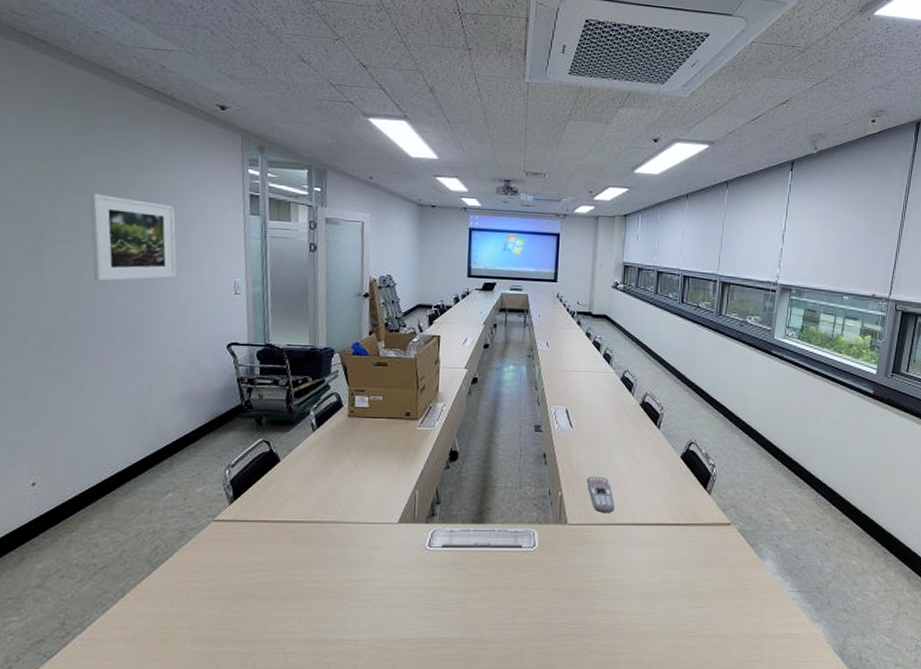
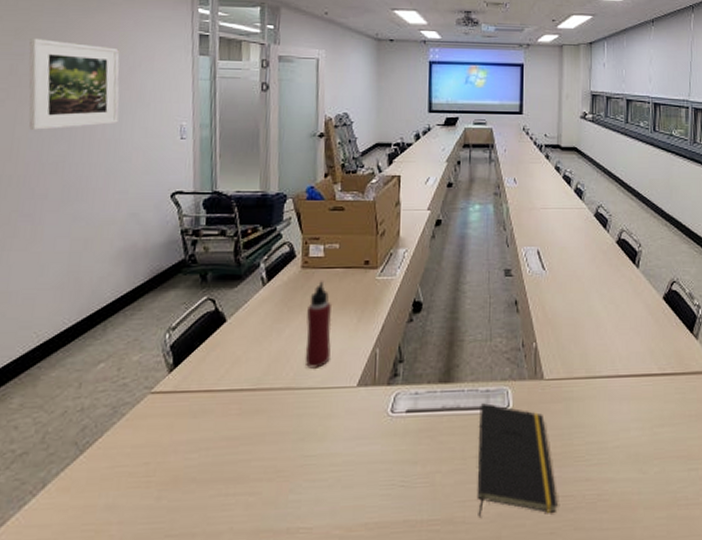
water bottle: none [351,429,376,506] -> present [305,281,332,368]
notepad: none [503,542,575,638] -> present [477,403,558,517]
remote control: present [586,476,615,513] -> none [562,323,595,365]

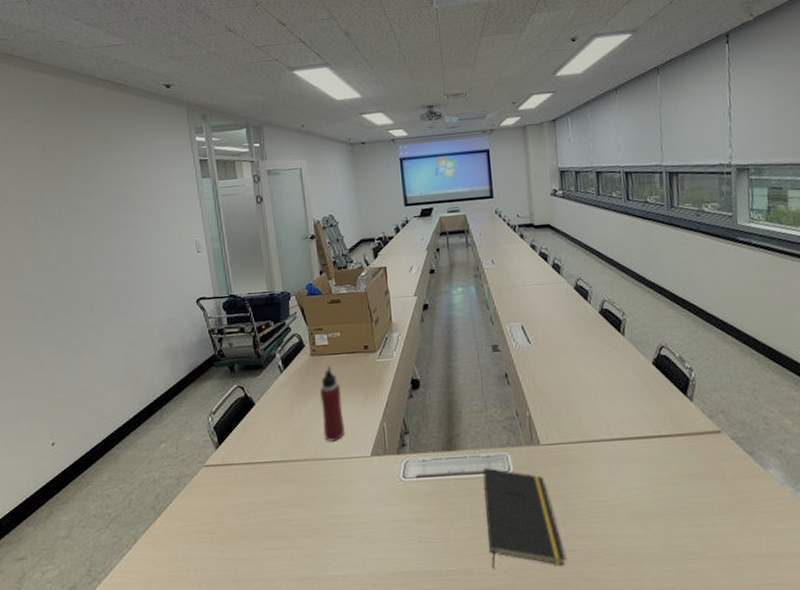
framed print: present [28,37,120,130] -> none [71,179,147,257]

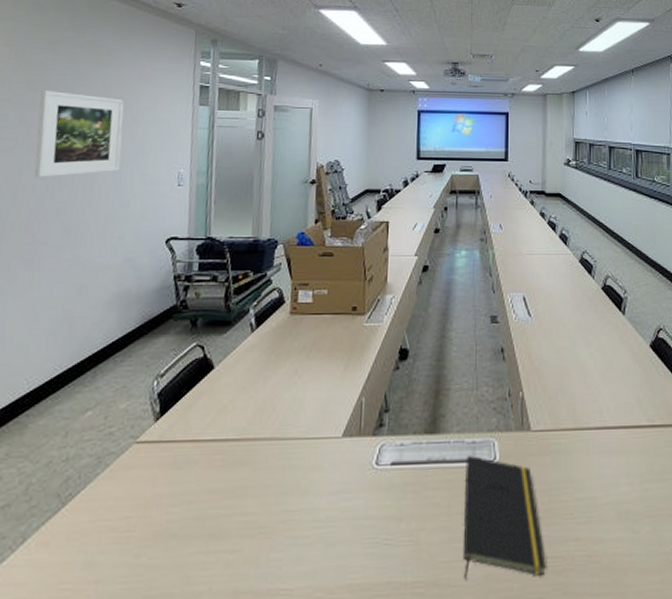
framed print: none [71,179,147,257] -> present [34,89,125,177]
water bottle: present [320,366,345,442] -> none [290,327,319,418]

